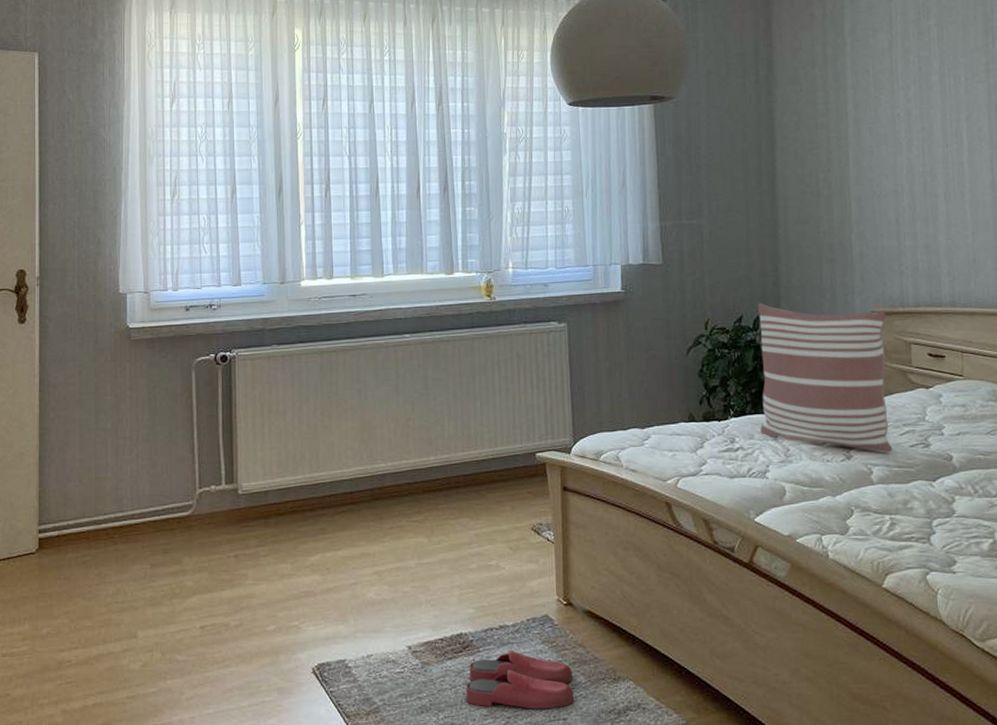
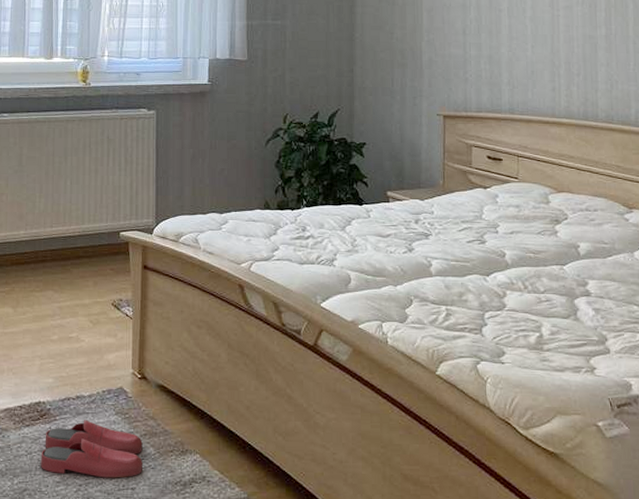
pillow: present [757,303,893,452] -> none [330,101,451,247]

